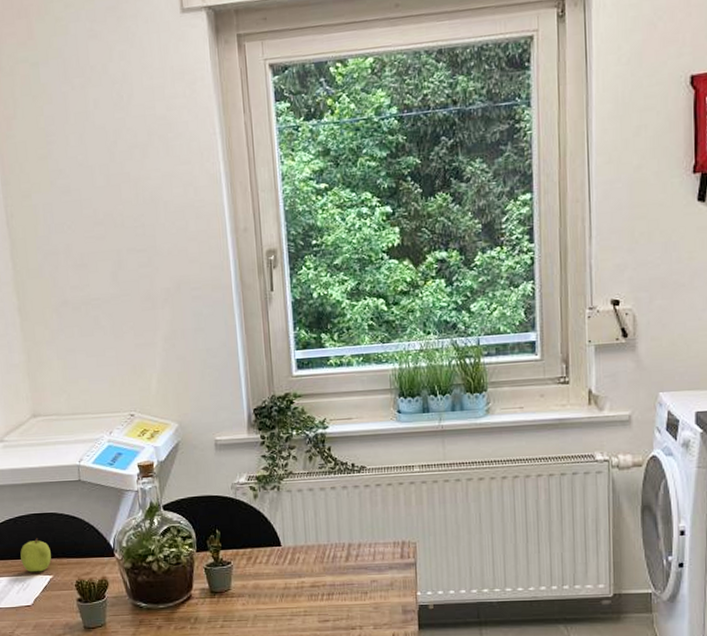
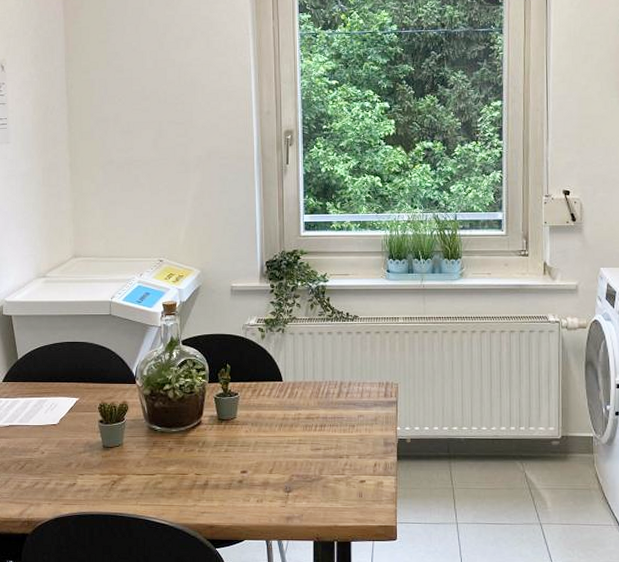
fruit: present [20,538,51,573] -> none [51,364,79,395]

